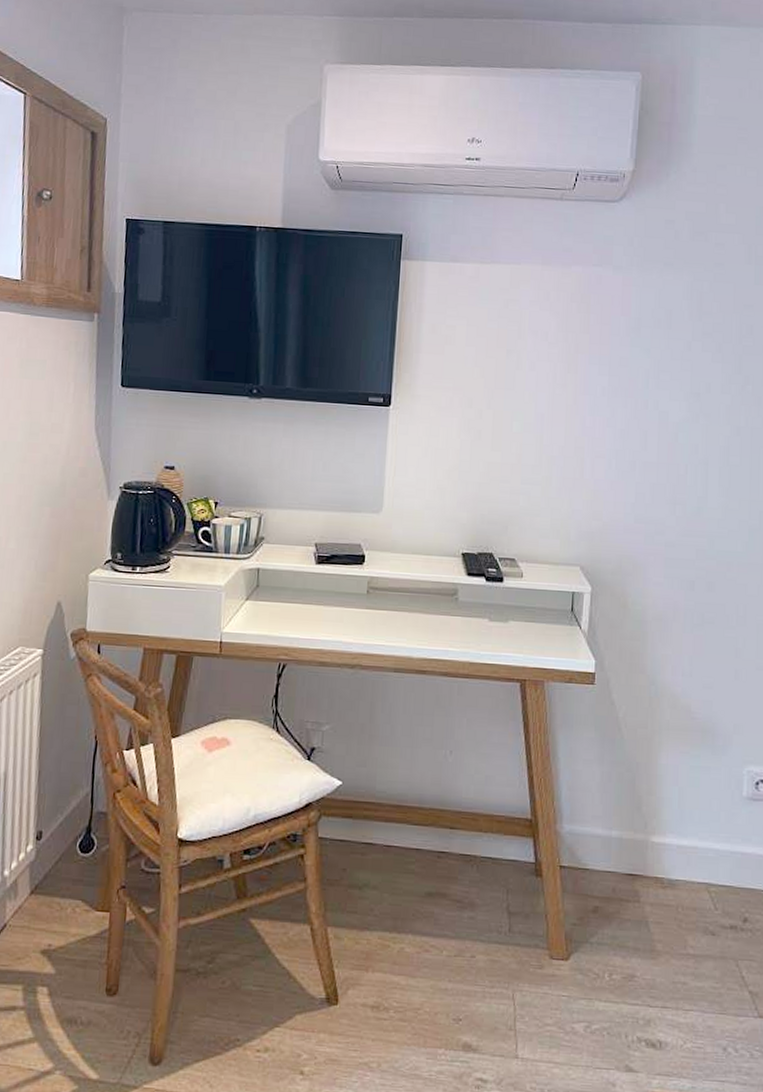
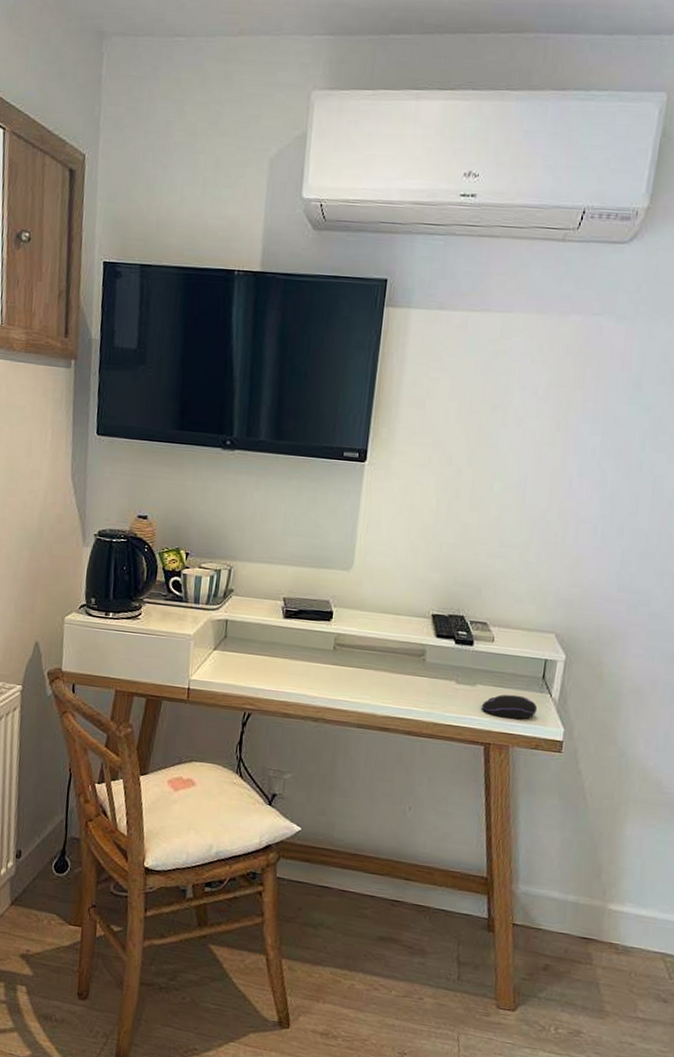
computer mouse: none [515,629,569,654] -> present [482,694,538,720]

